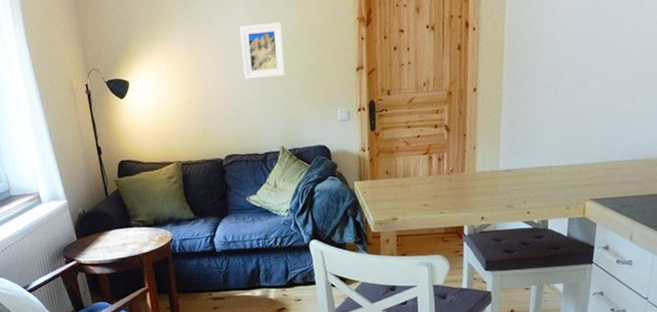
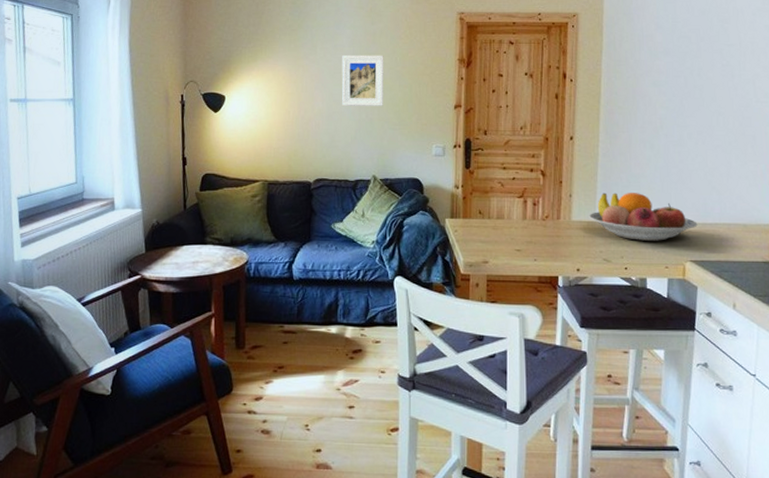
fruit bowl: none [492,138,599,185] -> present [589,192,698,241]

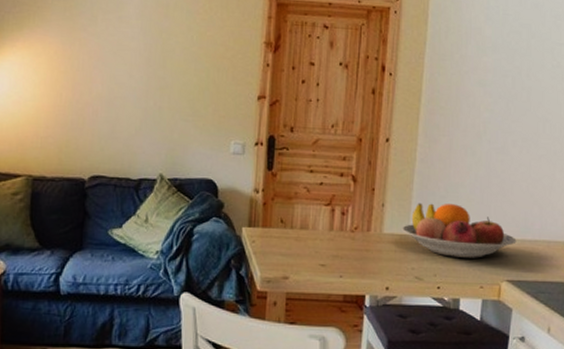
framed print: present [341,54,384,106] -> none [126,29,178,93]

